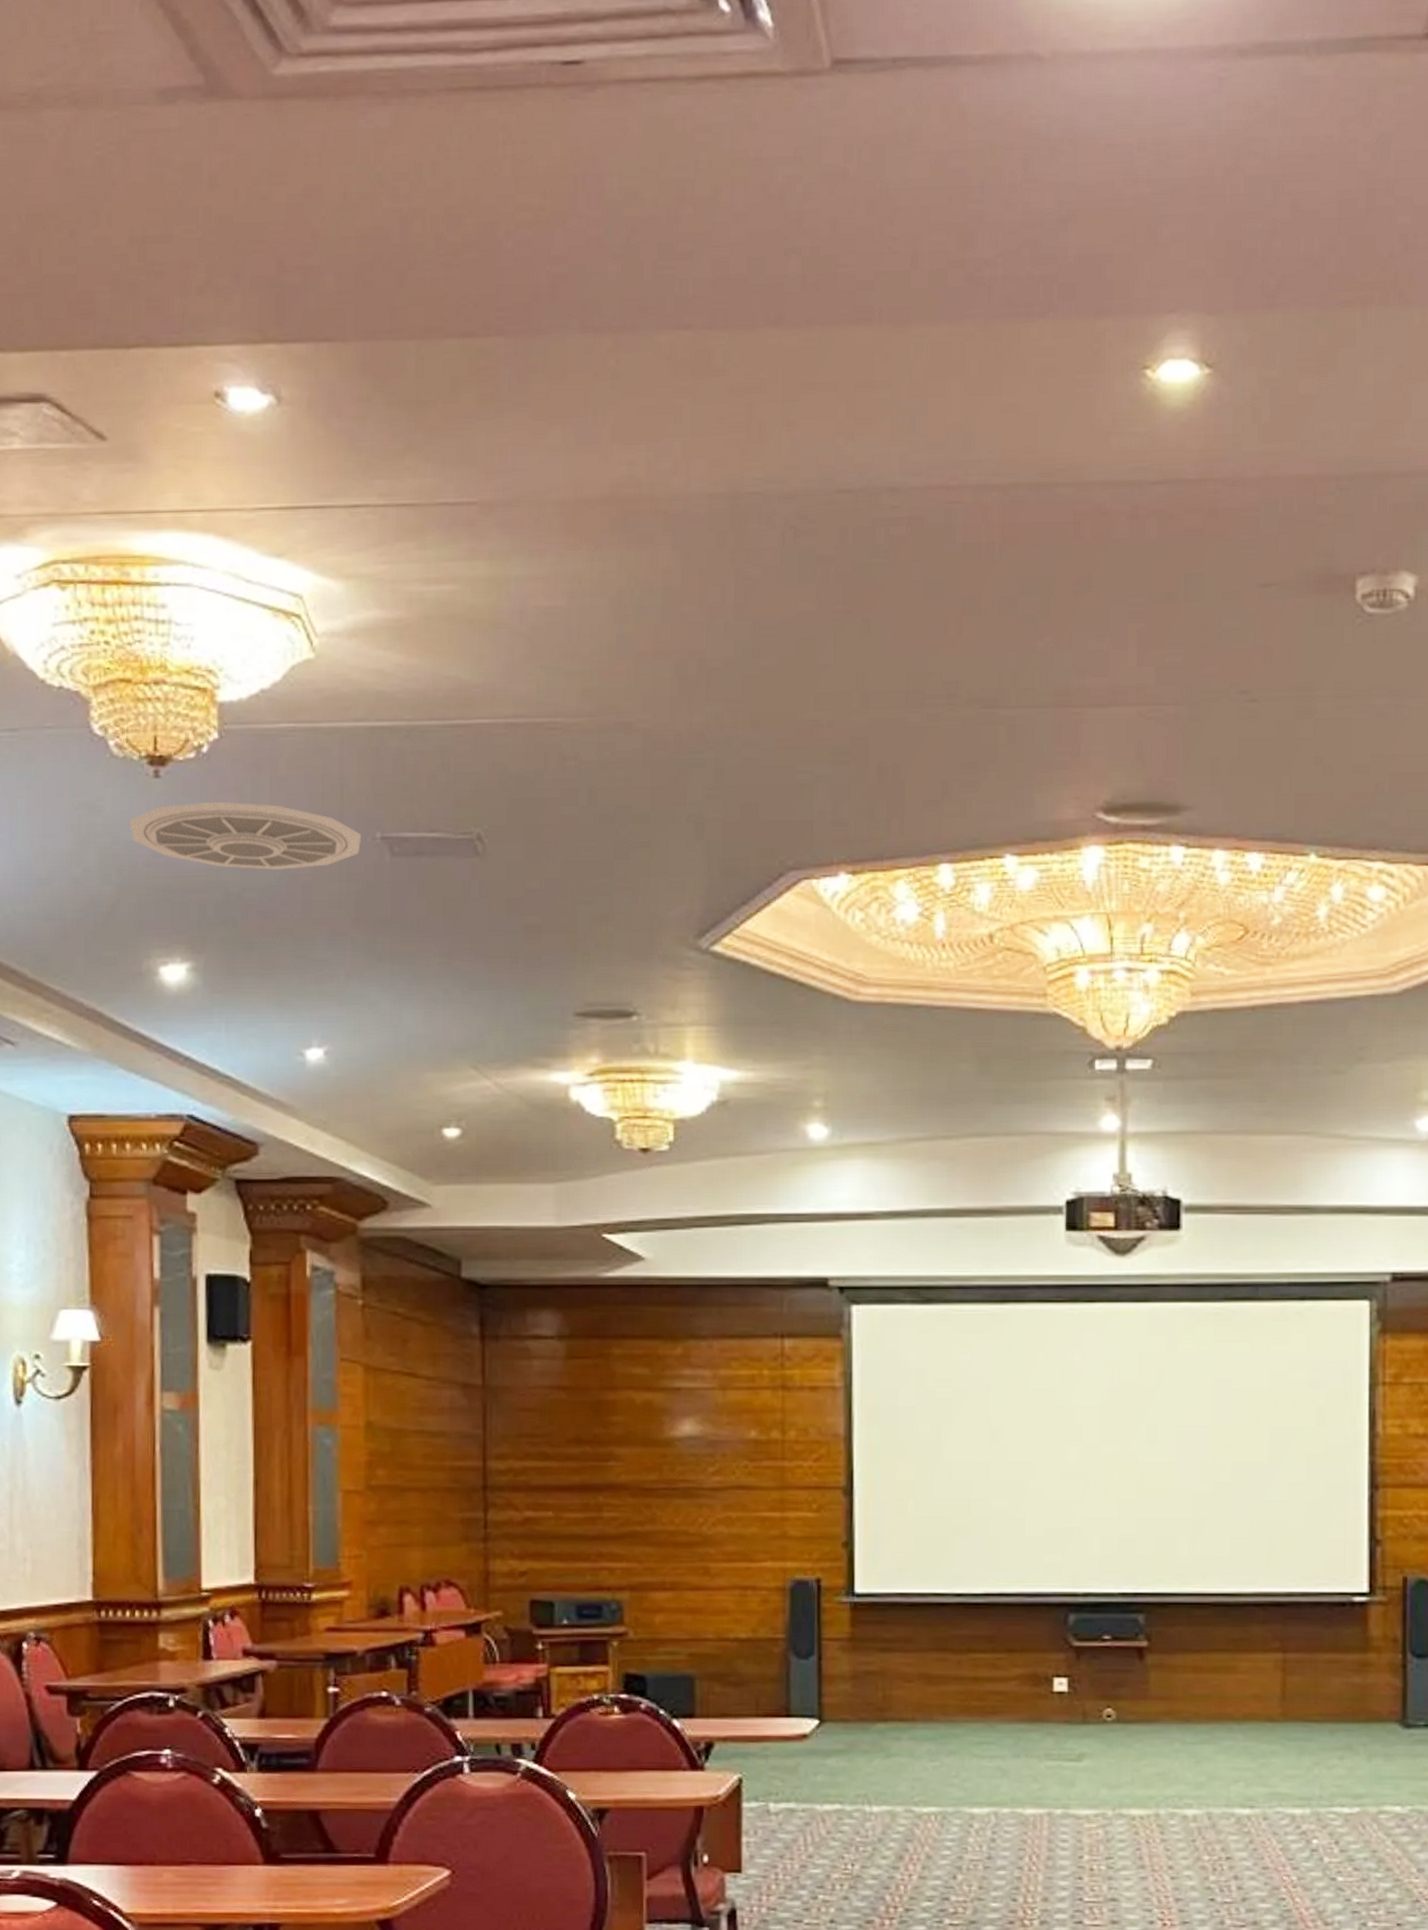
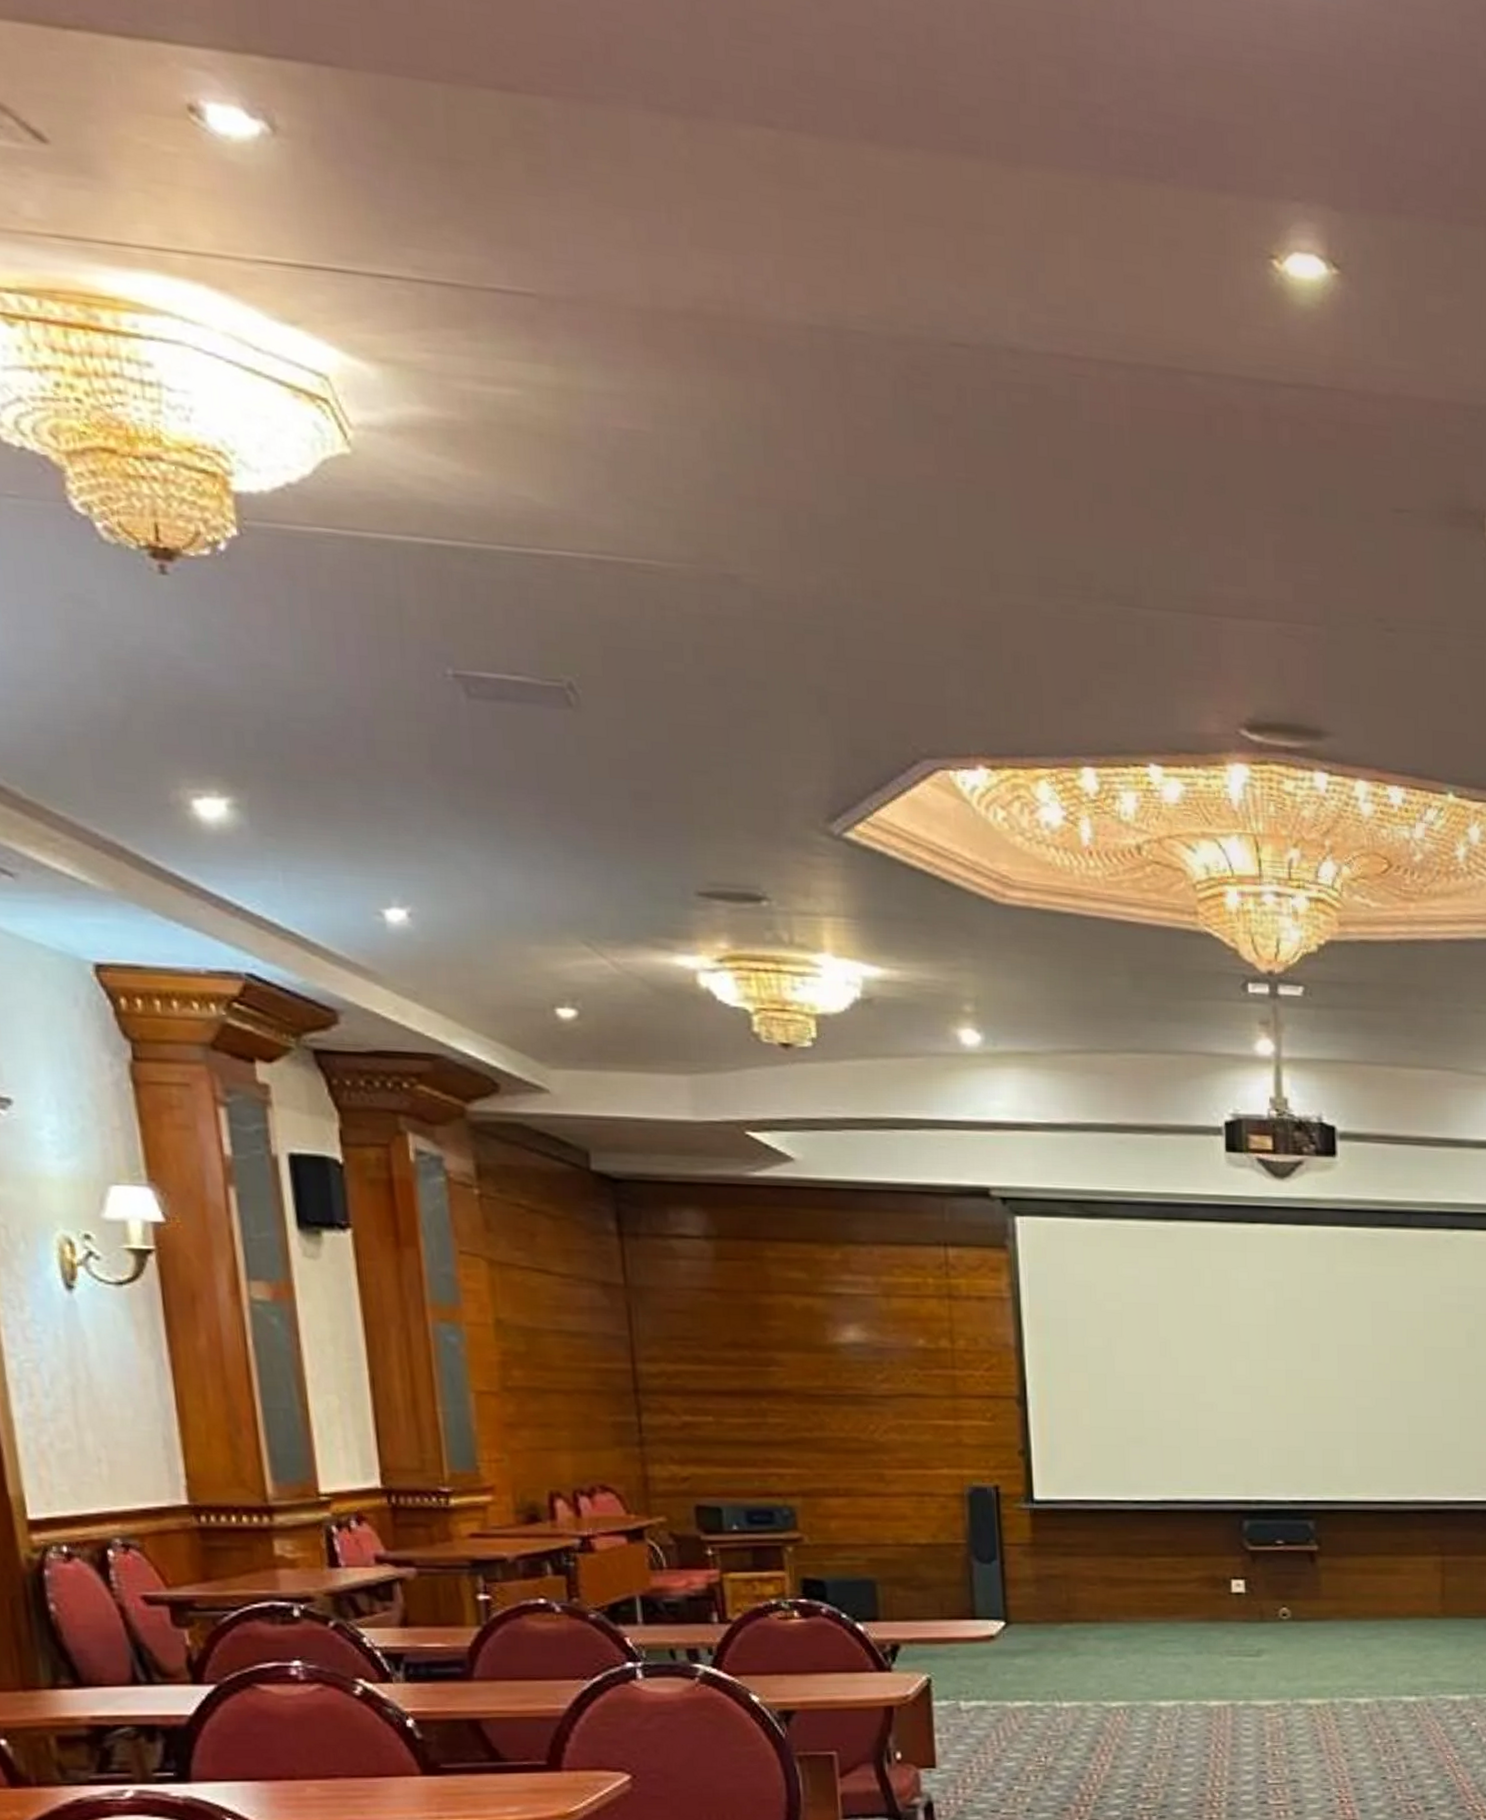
ceiling vent: present [129,801,362,870] -> none [133,609,430,701]

